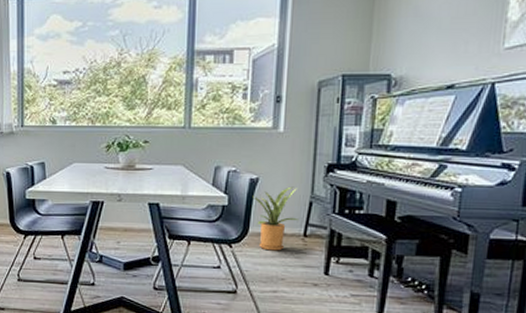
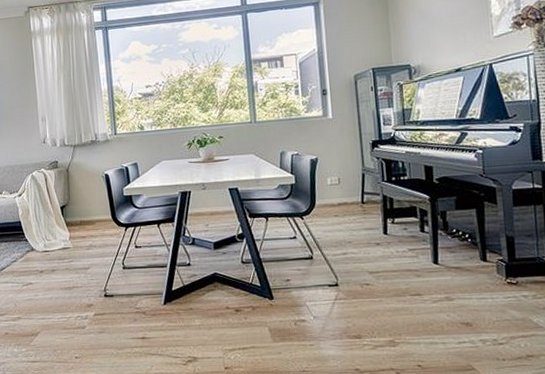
house plant: present [252,186,298,251] -> none [314,162,355,219]

